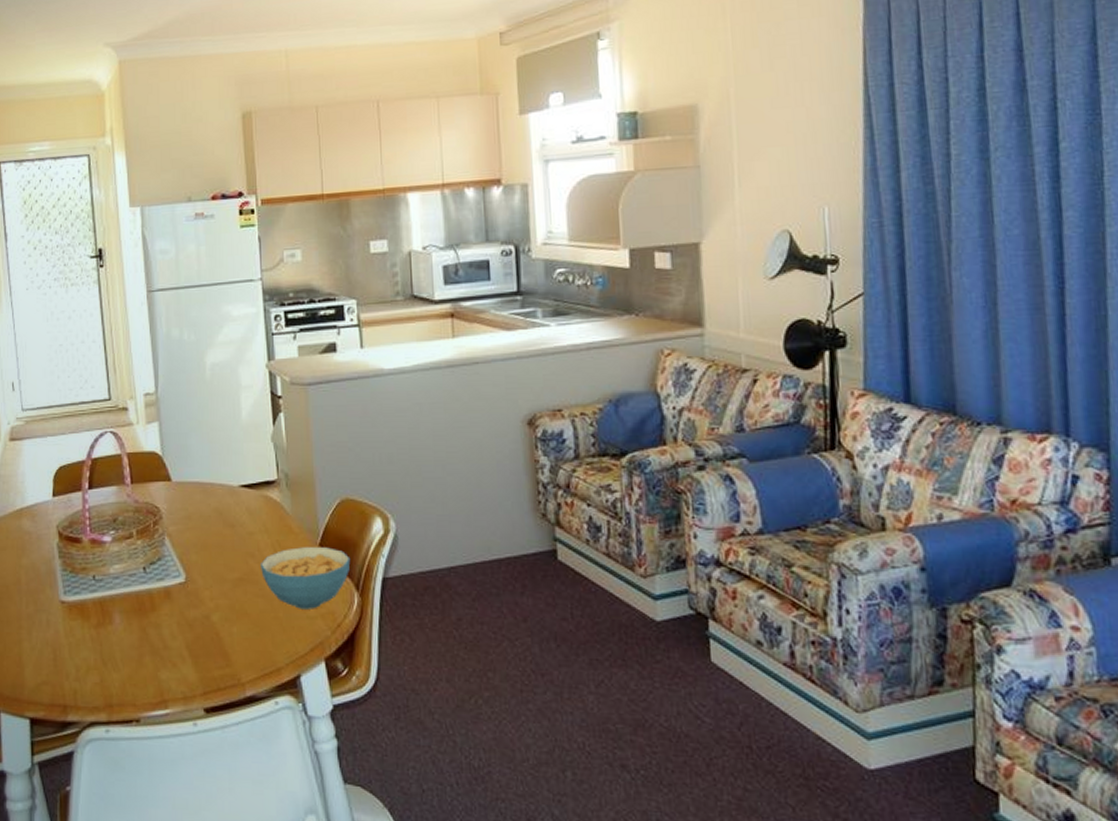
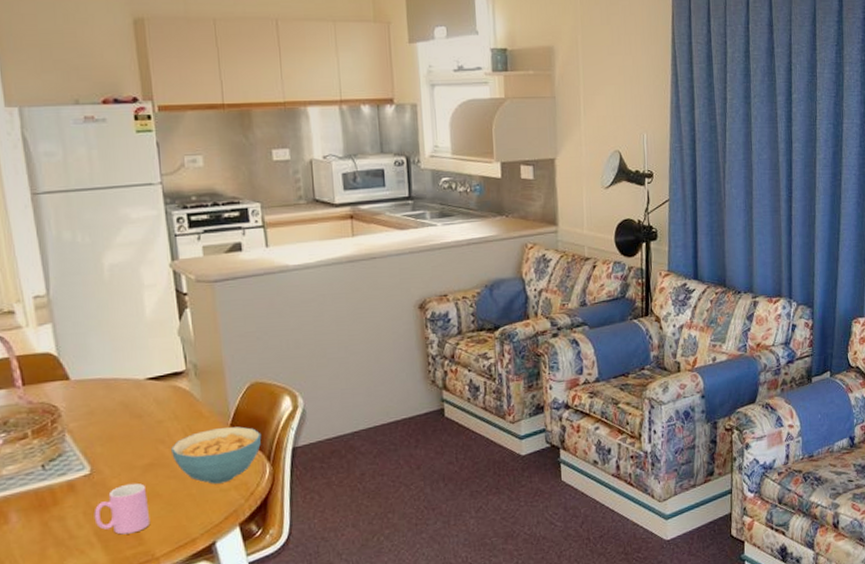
cup: none [186,597,238,653] -> present [94,483,151,535]

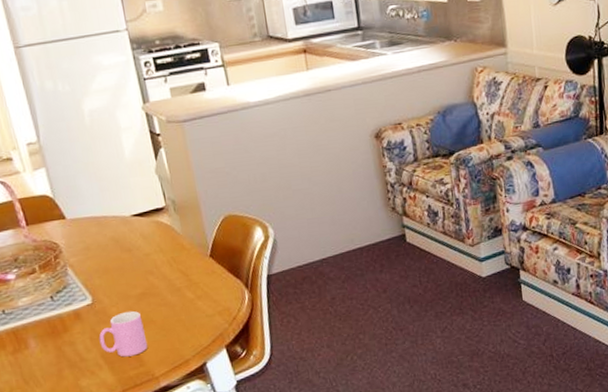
cereal bowl: present [171,426,262,484] -> none [160,257,239,311]

